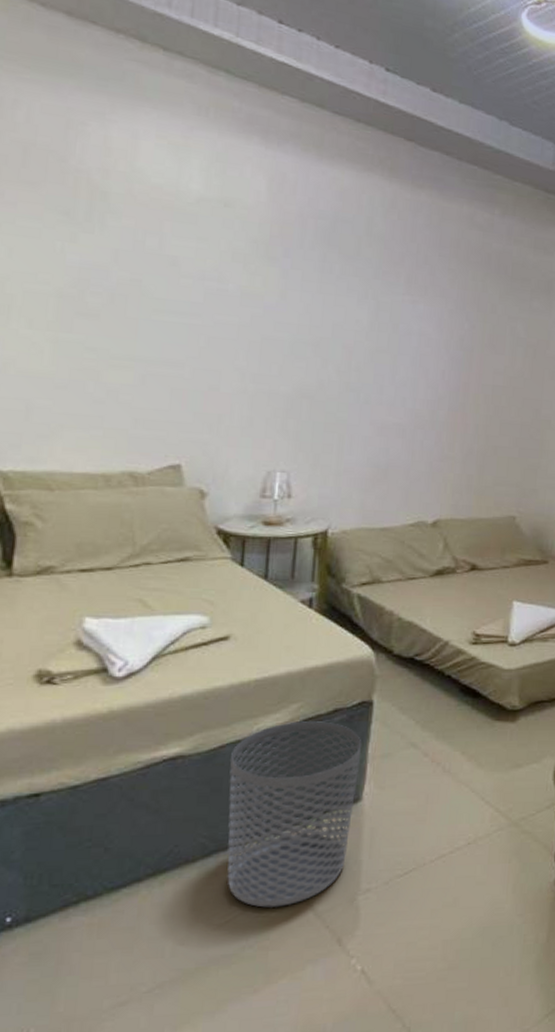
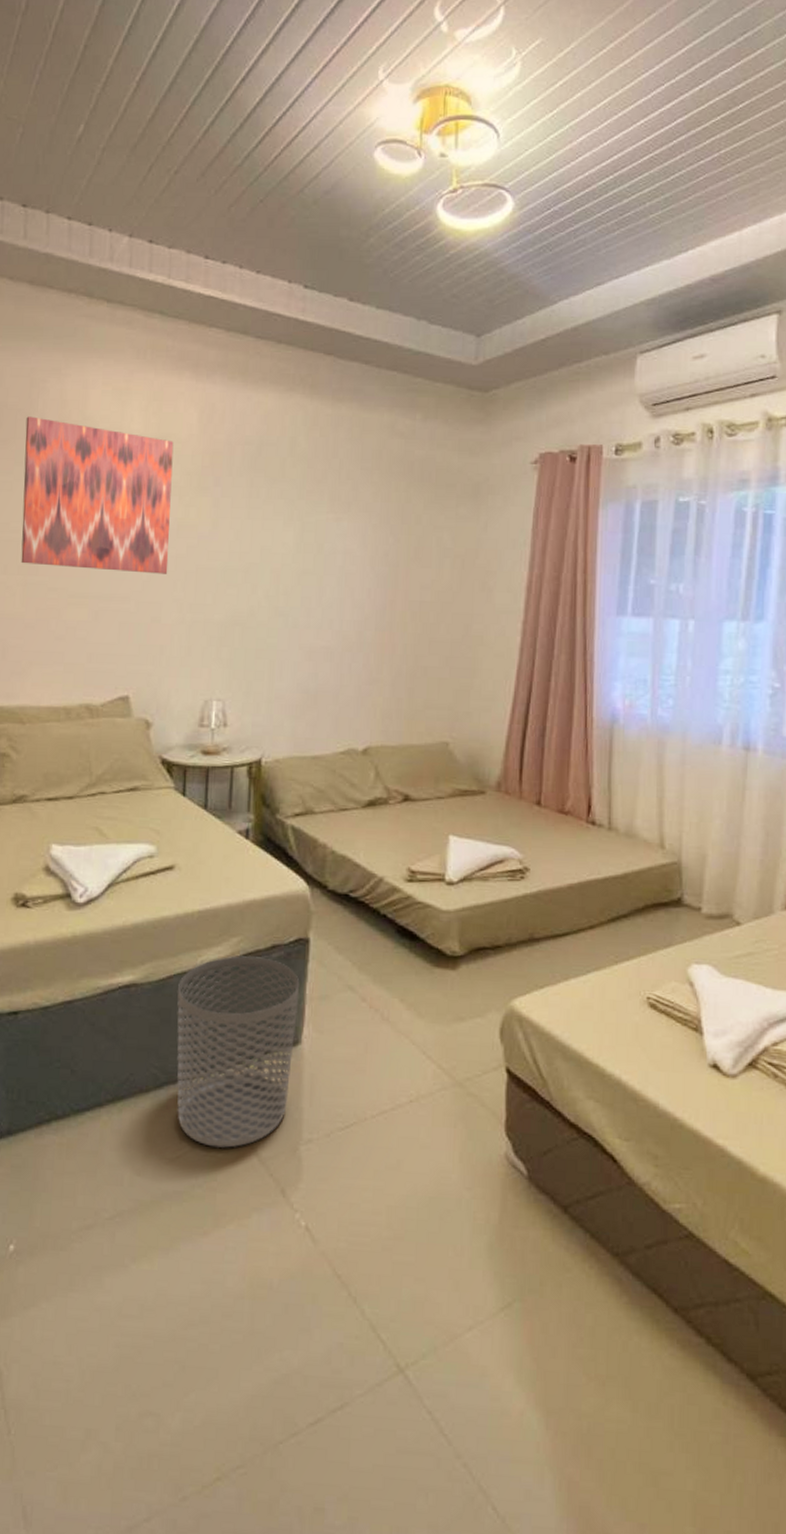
wall art: none [51,160,239,342] -> present [21,416,174,574]

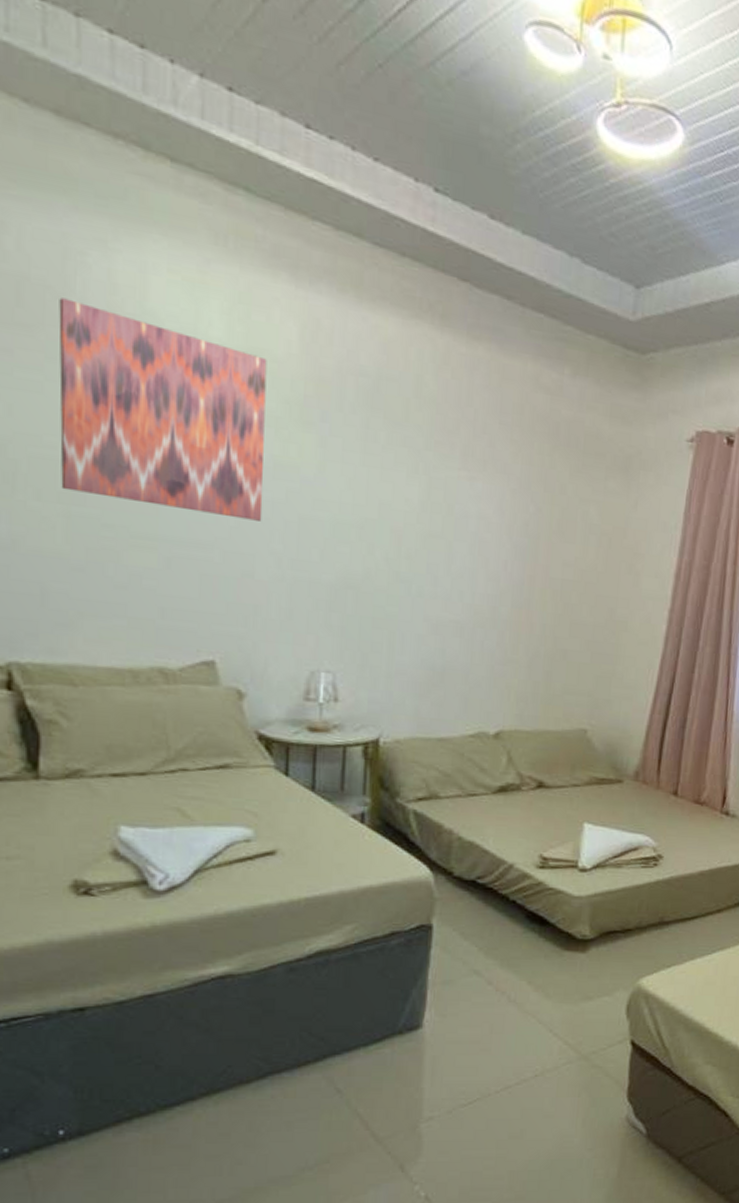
waste bin: present [176,956,300,1148] -> none [282,943,422,1131]

